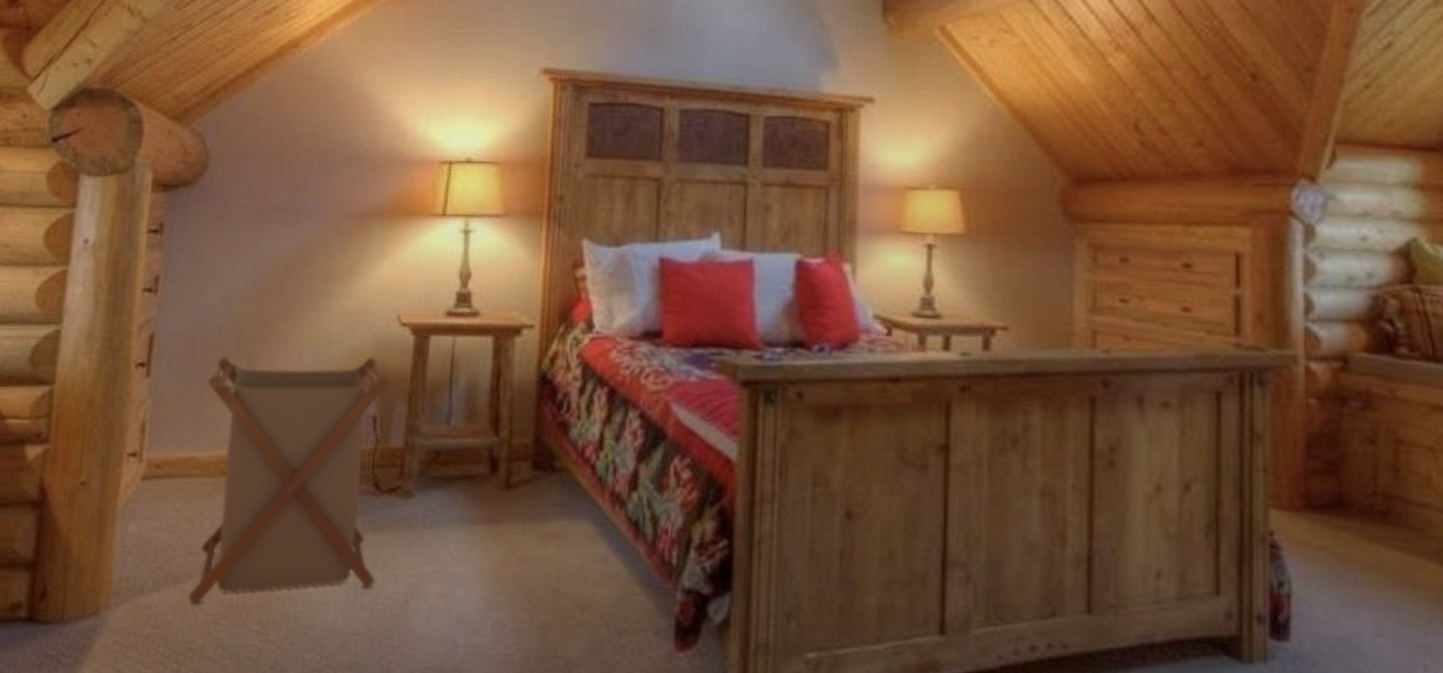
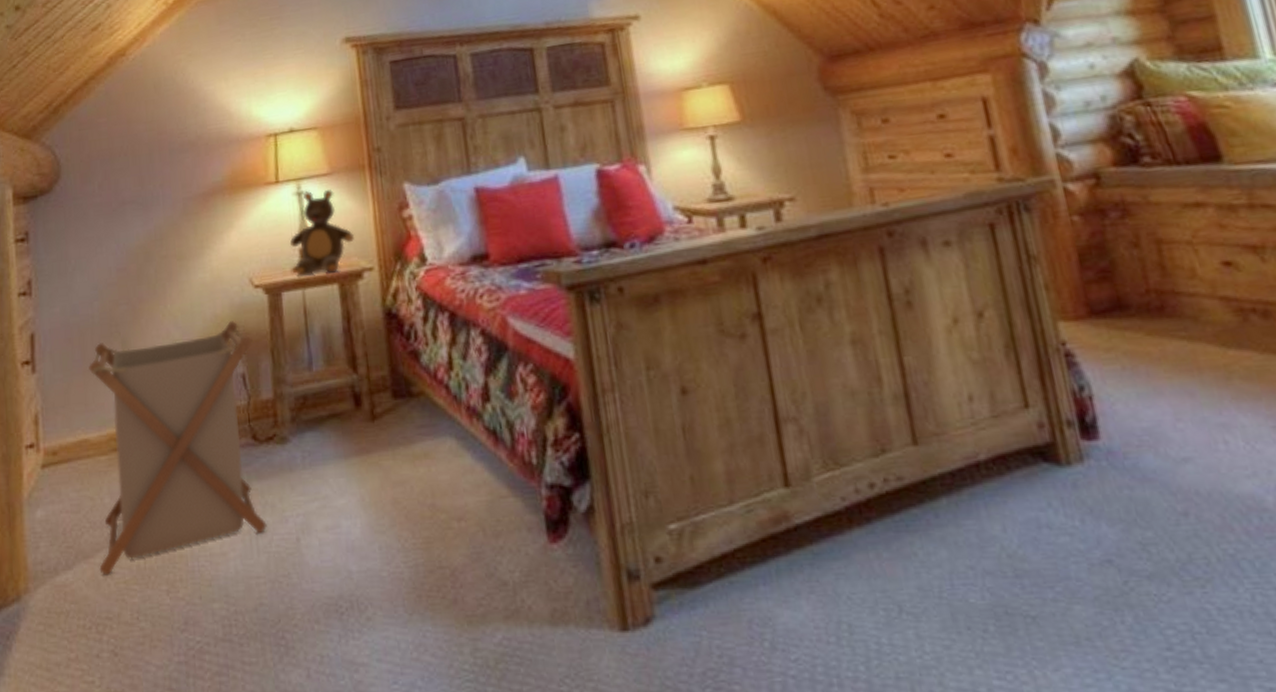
teddy bear: none [447,230,519,324] -> present [289,189,354,276]

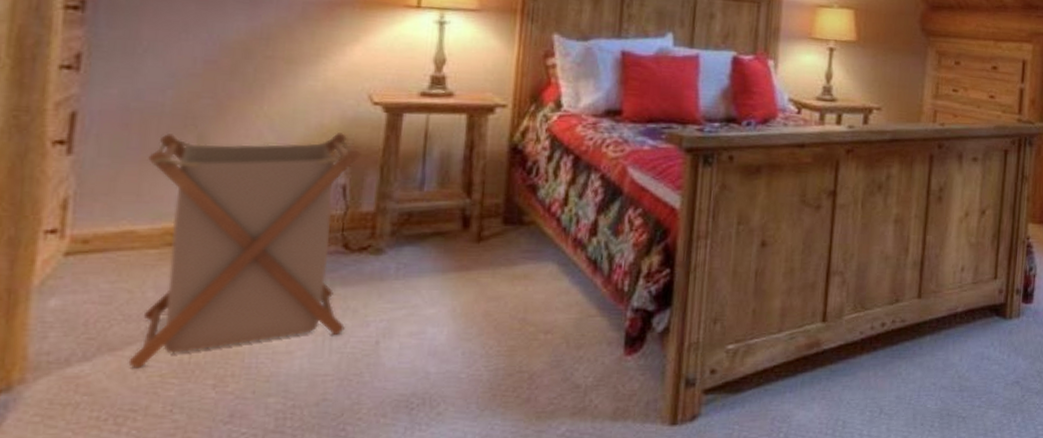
teddy bear: present [289,189,354,276] -> none [421,22,493,103]

